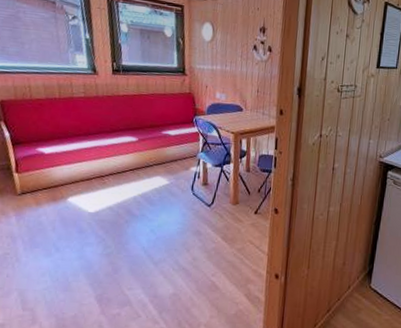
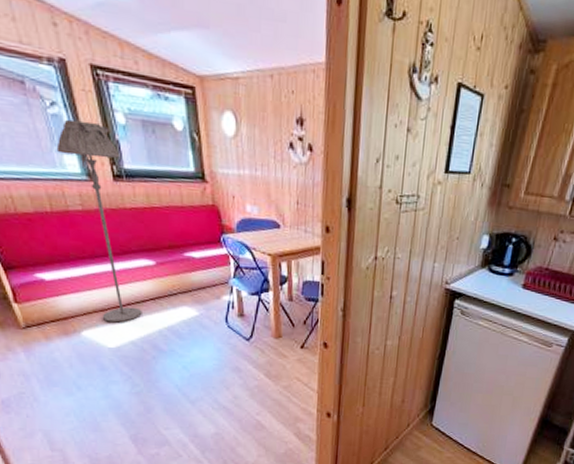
floor lamp: none [71,28,122,190] -> present [56,119,142,323]

